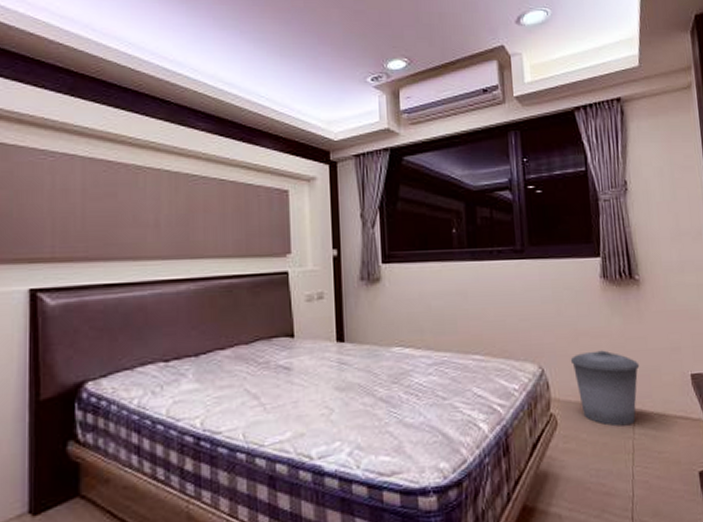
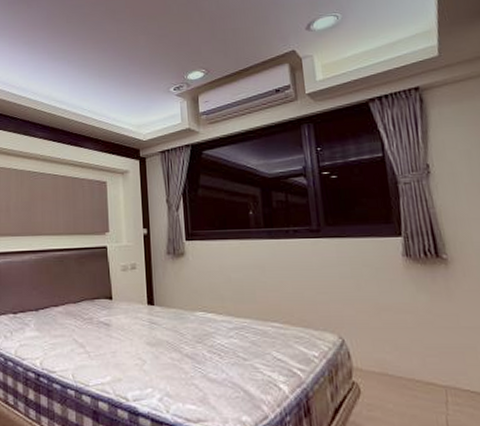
trash can: present [570,350,640,427] -> none [372,325,451,401]

